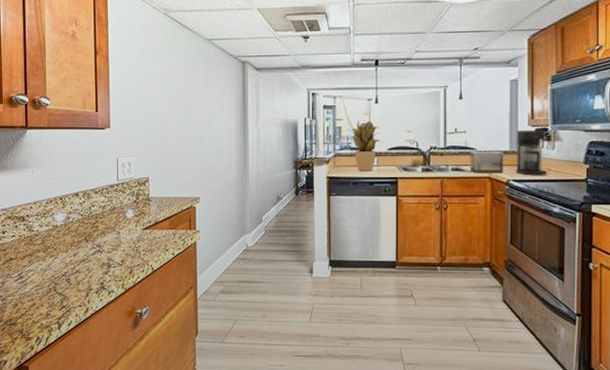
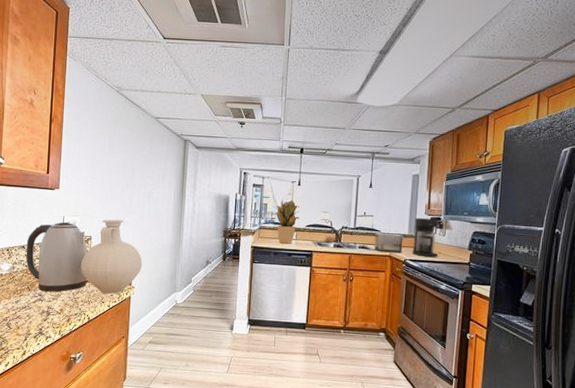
kettle: none [80,163,148,242] -> present [26,222,88,292]
ceramic jug: none [139,157,207,240] -> present [80,219,143,294]

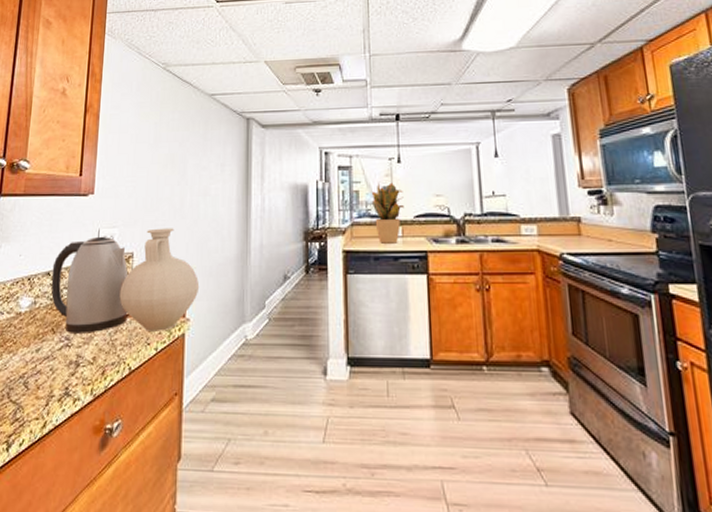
toaster: present [374,232,404,253] -> none [512,217,555,245]
coffee maker: present [412,217,439,258] -> none [565,191,609,248]

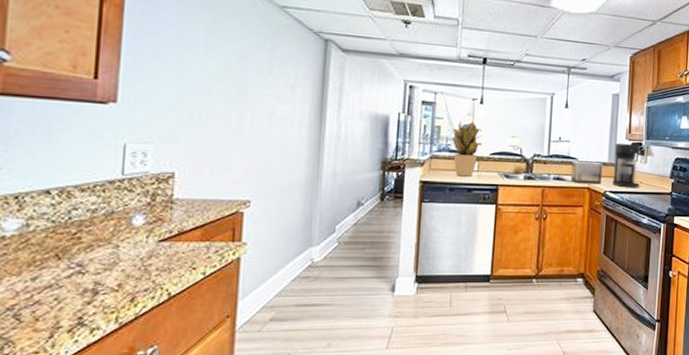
kettle: present [51,236,128,333] -> none [52,152,167,259]
ceramic jug: present [119,228,200,331] -> none [154,147,260,256]
toaster: none [512,217,555,245] -> present [570,160,604,184]
coffee maker: none [565,191,609,248] -> present [612,142,640,188]

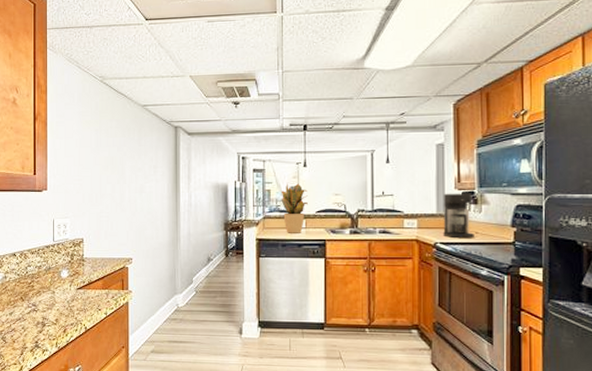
toaster: present [570,160,604,184] -> none [397,213,432,236]

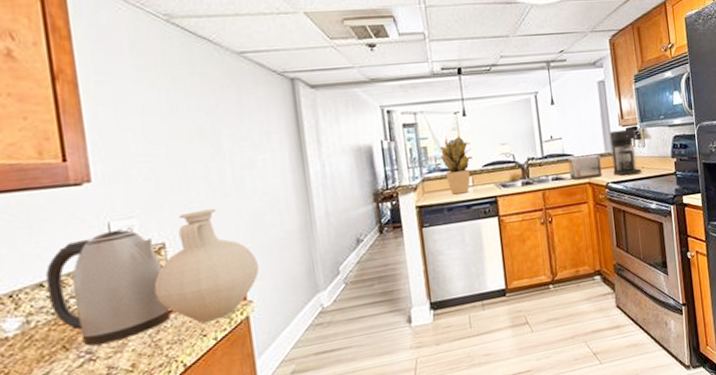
kettle: none [17,225,82,301] -> present [45,229,171,346]
ceramic jug: none [74,219,139,300] -> present [154,209,260,323]
toaster: none [397,213,432,236] -> present [568,154,603,180]

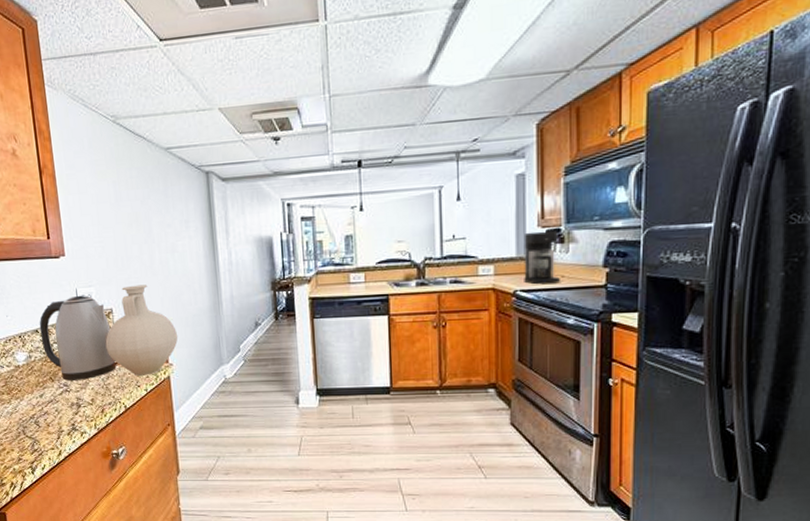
potted plant: present [440,136,472,195] -> none [336,231,366,290]
toaster: present [568,154,603,180] -> none [470,257,511,285]

